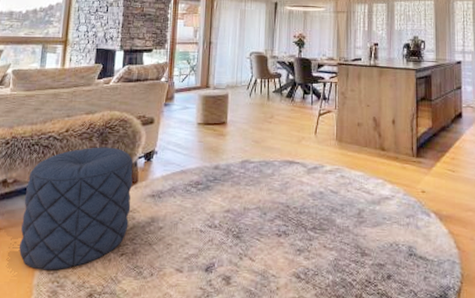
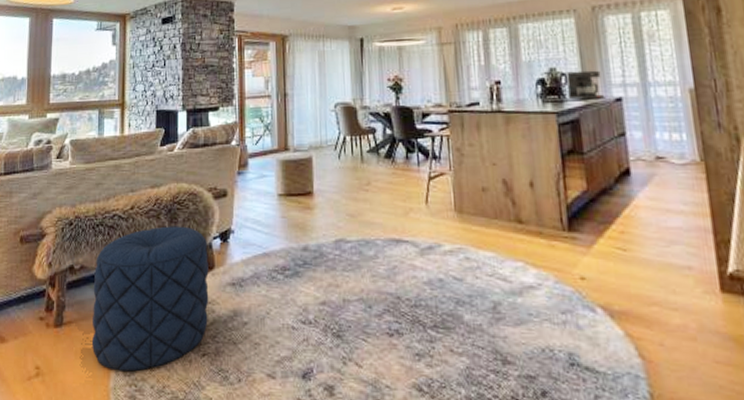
coffee maker: none [425,40,450,61] -> present [566,70,605,100]

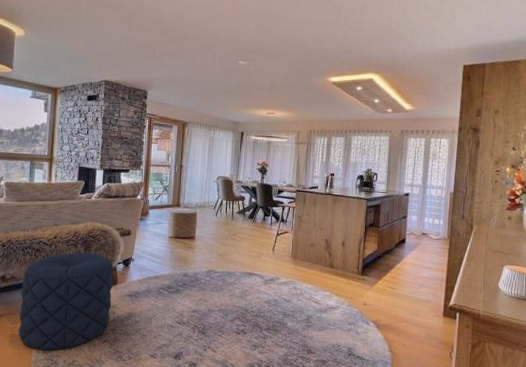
coffee maker: present [566,70,605,100] -> none [376,172,399,193]

